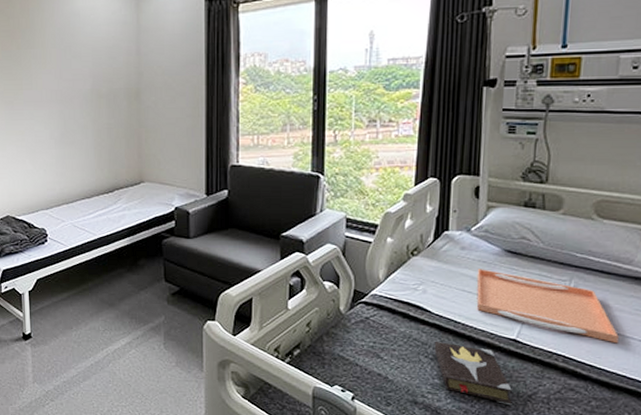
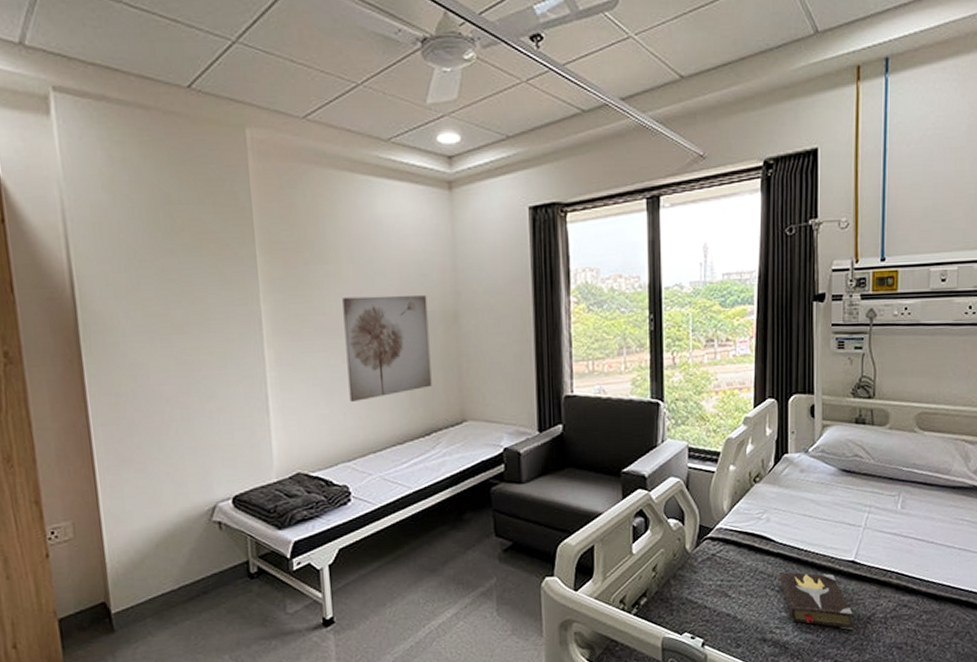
wall art: none [46,75,116,162] -> present [342,295,432,403]
serving tray: present [477,269,619,344] -> none [816,490,942,555]

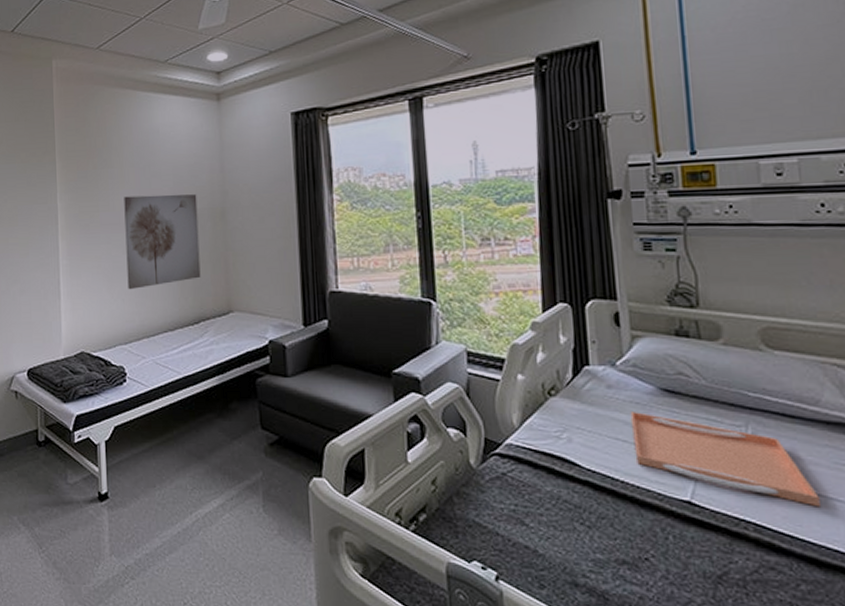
hardback book: present [780,572,854,630] -> none [590,504,699,590]
serving tray: none [816,490,942,555] -> present [630,412,820,507]

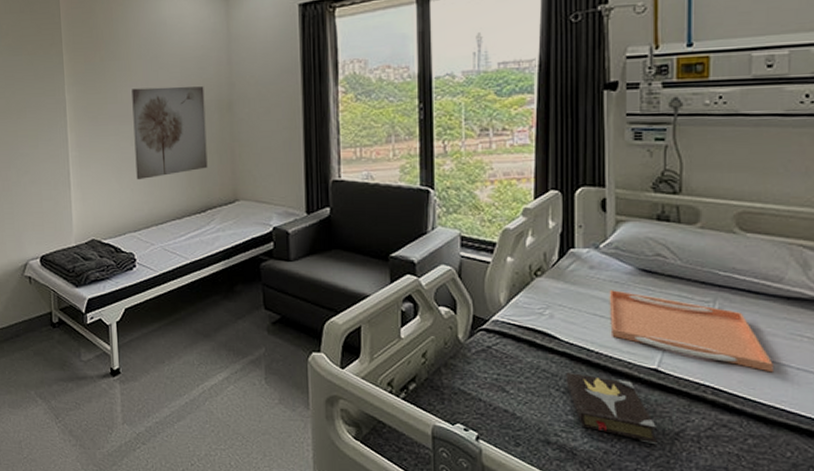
hardback book: none [590,504,699,590] -> present [566,373,658,445]

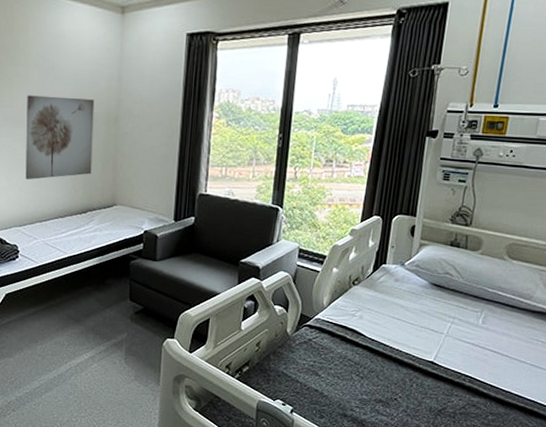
hardback book: present [566,373,658,445] -> none [364,362,426,419]
serving tray: present [609,290,773,373] -> none [404,299,515,367]

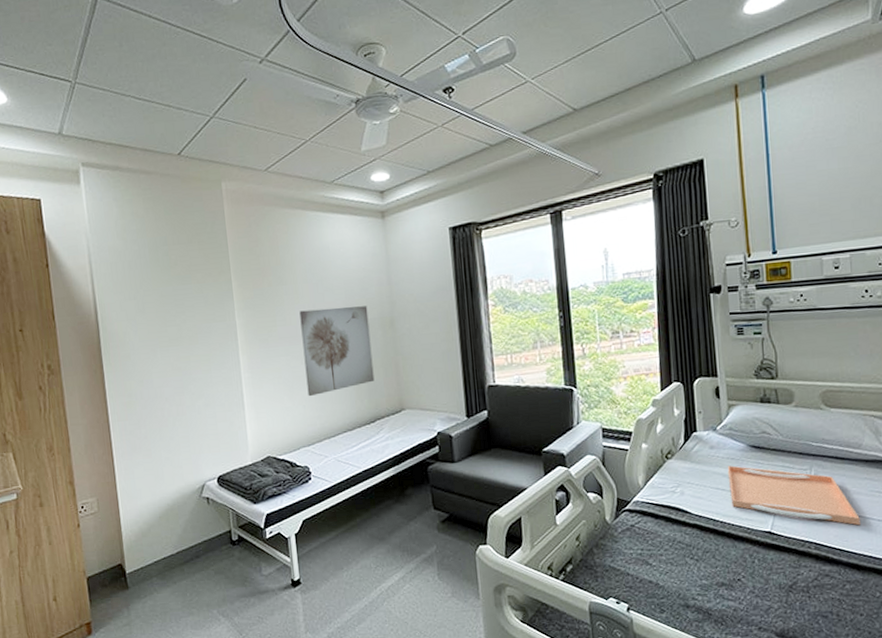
serving tray: none [404,299,515,367] -> present [727,465,860,526]

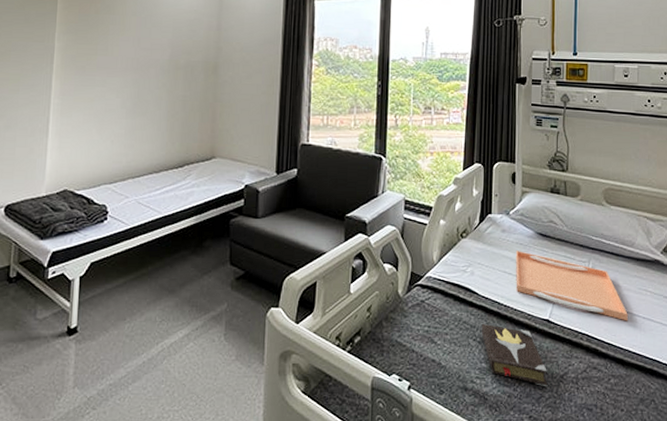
wall art: present [299,306,375,397] -> none [118,43,193,133]
hardback book: none [697,542,776,599] -> present [481,324,548,387]

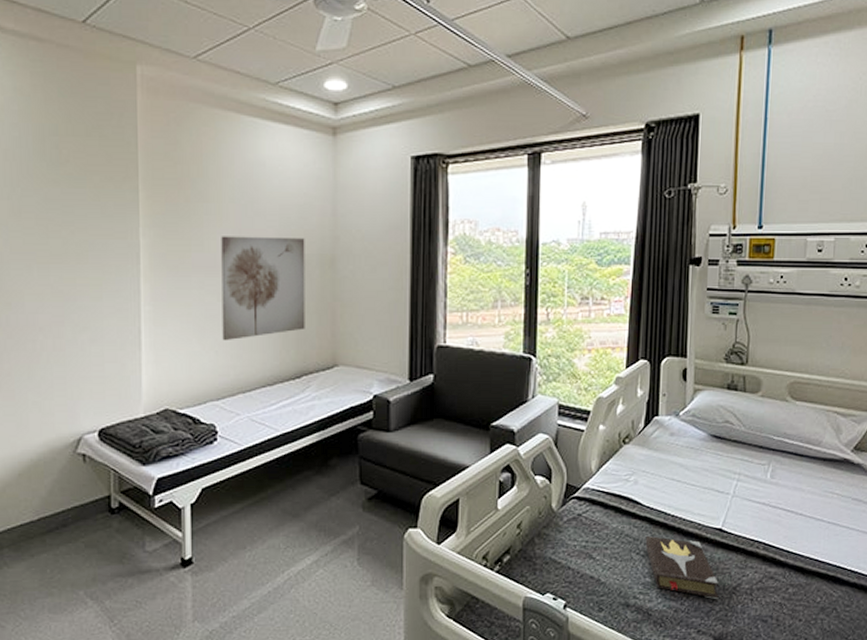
wall art: none [118,43,193,133] -> present [221,236,305,341]
serving tray: present [515,251,628,321] -> none [685,455,811,527]

